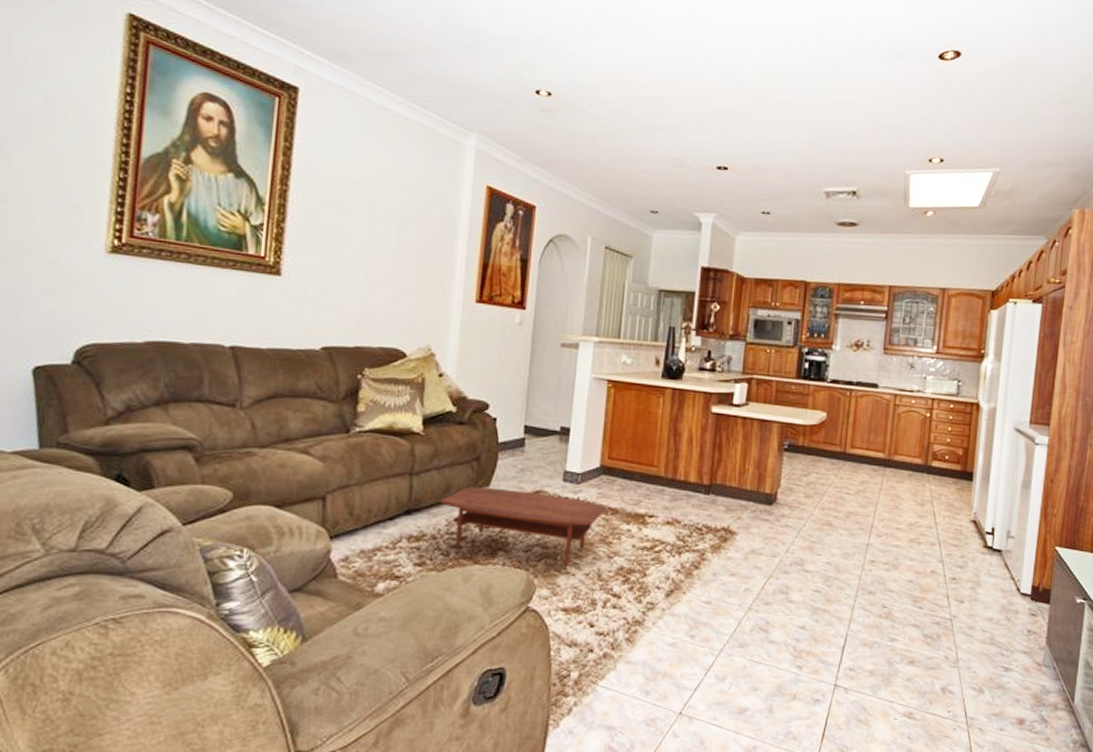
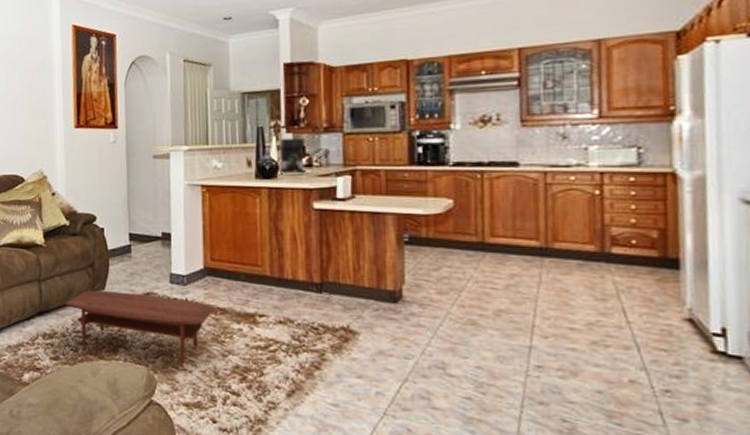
coffee maker: none [684,340,711,378] -> present [278,137,307,175]

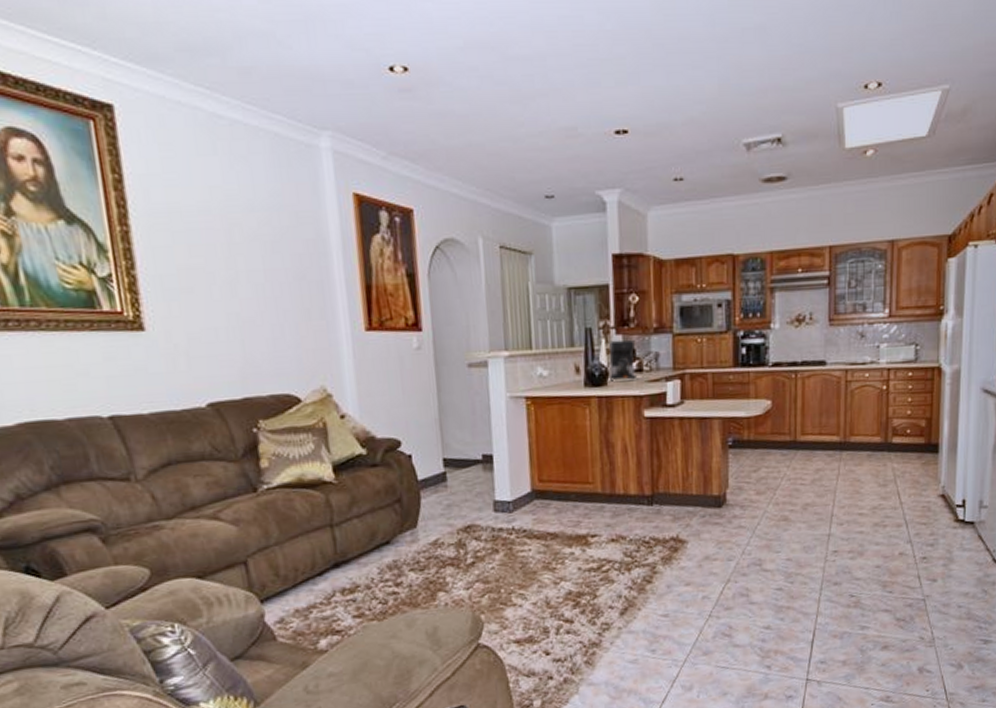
coffee table: present [66,290,215,364] -> none [368,527,545,599]

